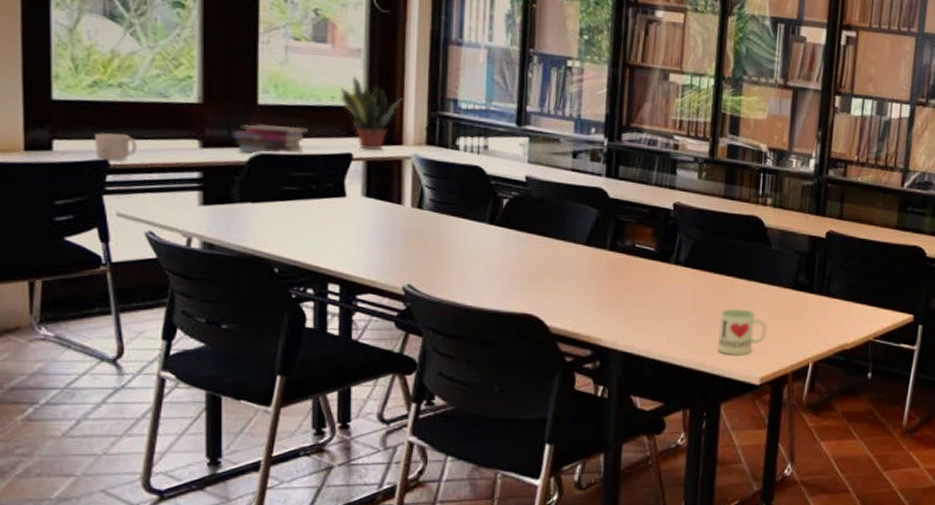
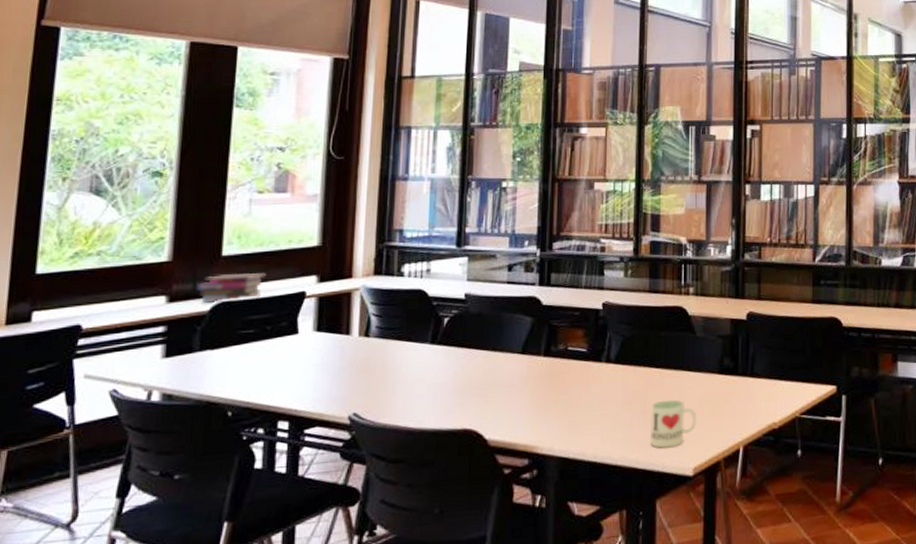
mug: present [93,133,138,161] -> none [69,298,110,326]
potted plant: present [341,76,404,150] -> none [298,219,355,286]

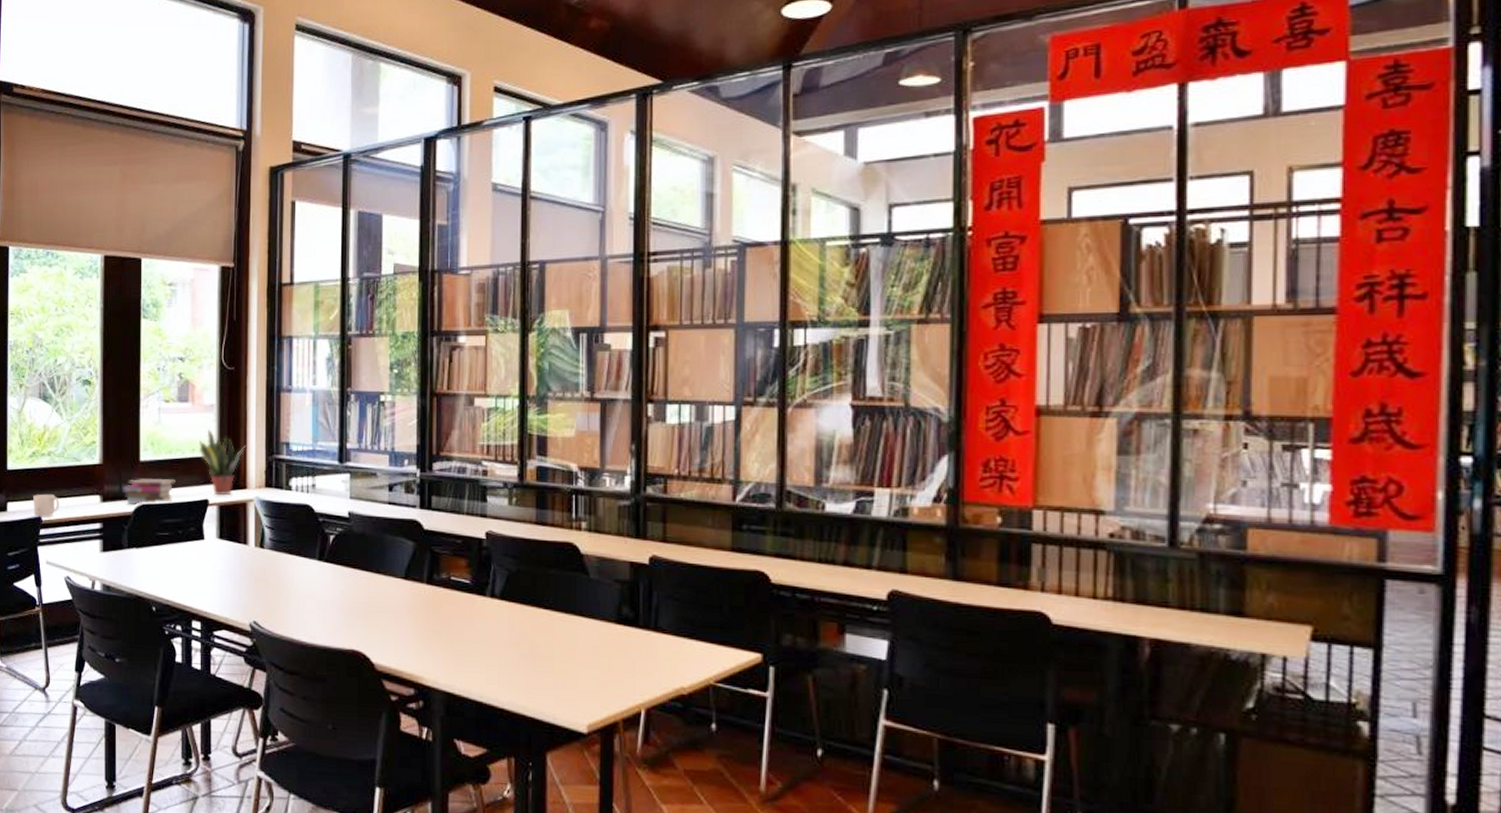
mug: none [69,298,110,326] -> present [32,494,60,517]
potted plant: none [298,219,355,286] -> present [199,429,247,495]
mug: present [649,399,697,448] -> none [538,645,591,699]

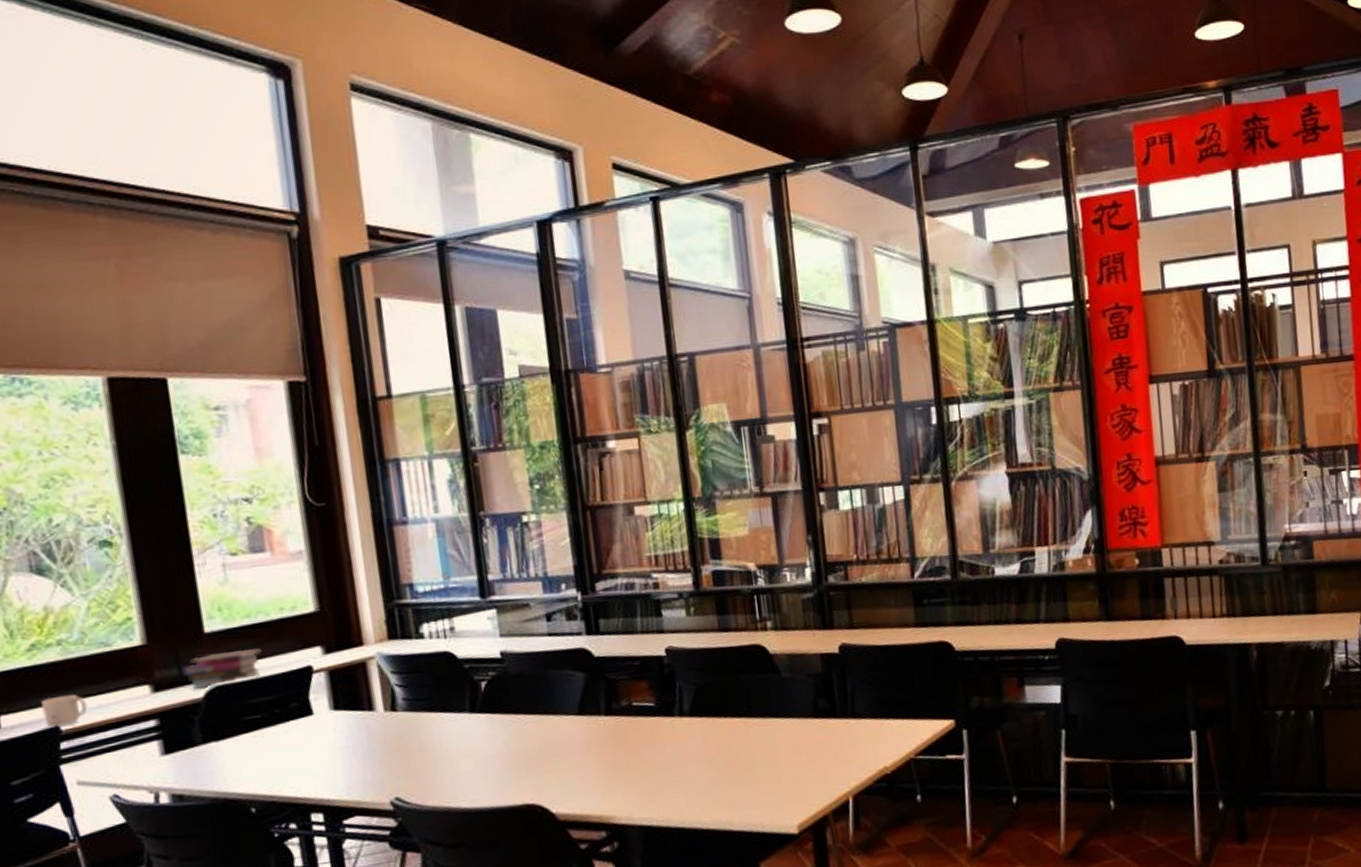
potted plant: present [199,429,247,495] -> none [288,581,356,658]

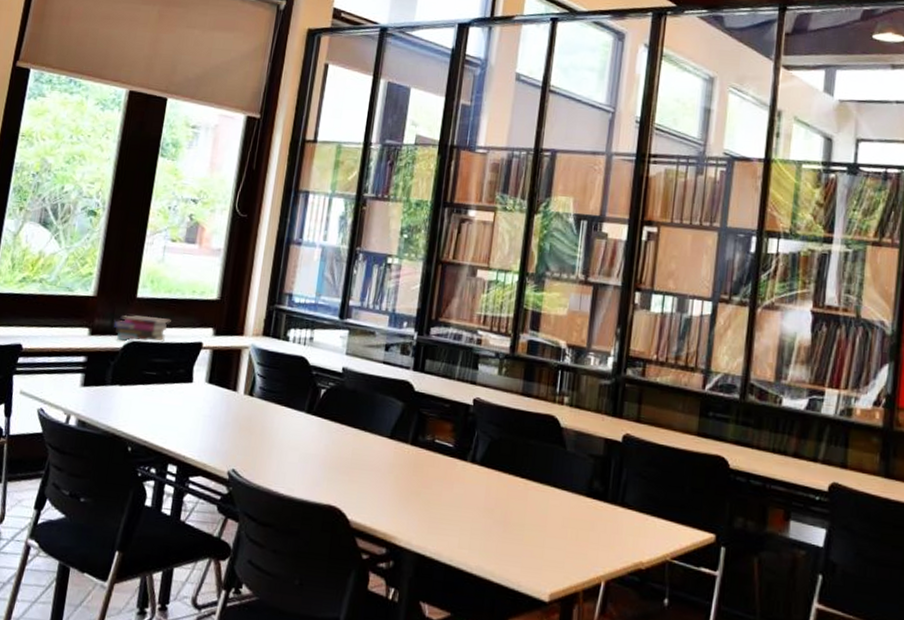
mug: present [41,693,88,728] -> none [14,321,45,345]

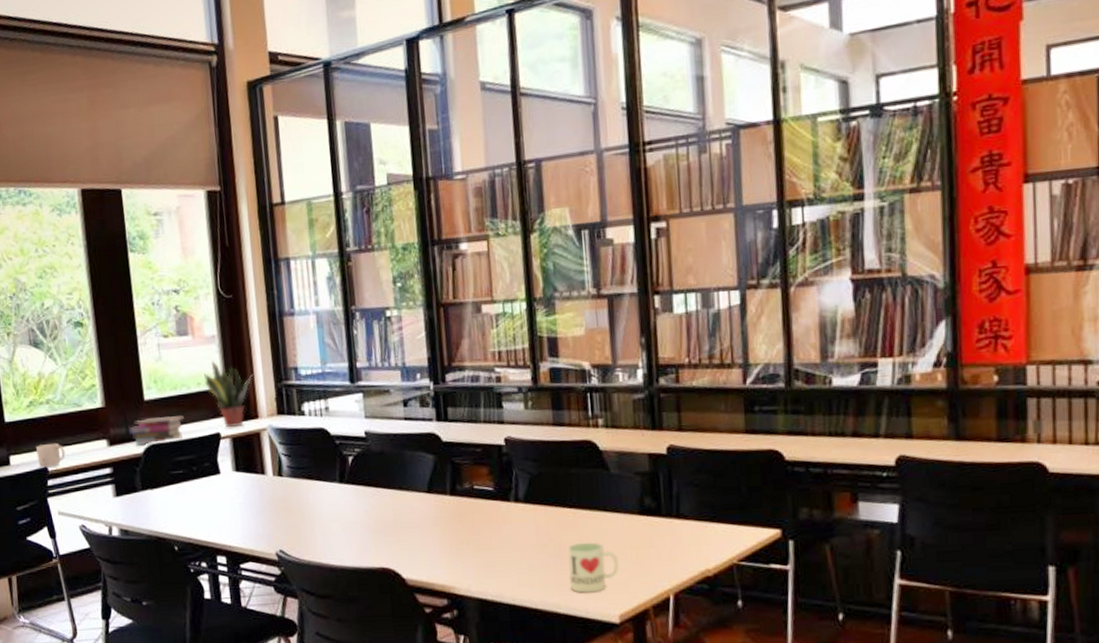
mug: none [14,321,45,345] -> present [35,442,66,468]
potted plant: none [200,273,250,340] -> present [204,361,254,427]
mug: none [507,513,559,567] -> present [567,542,619,593]

